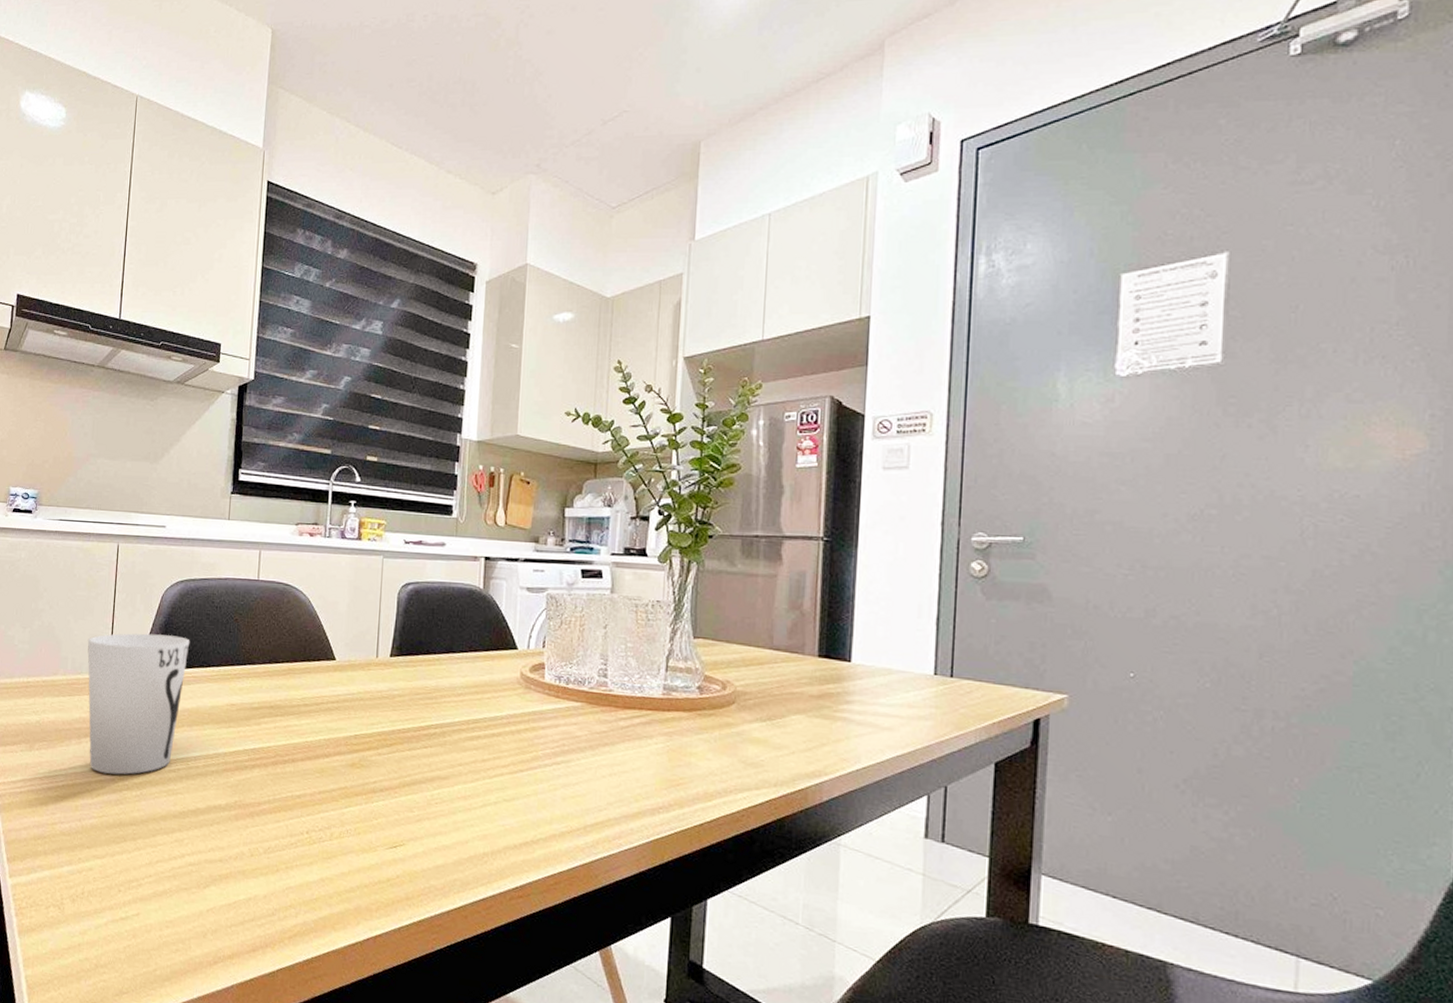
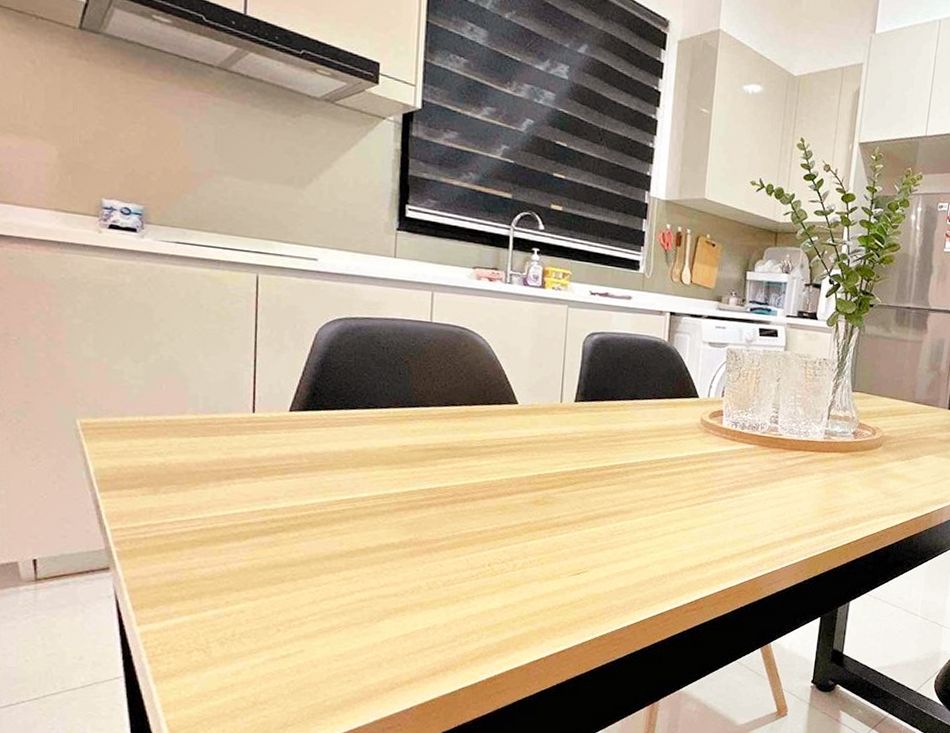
cup: present [87,633,190,775] -> none [223,371,353,517]

